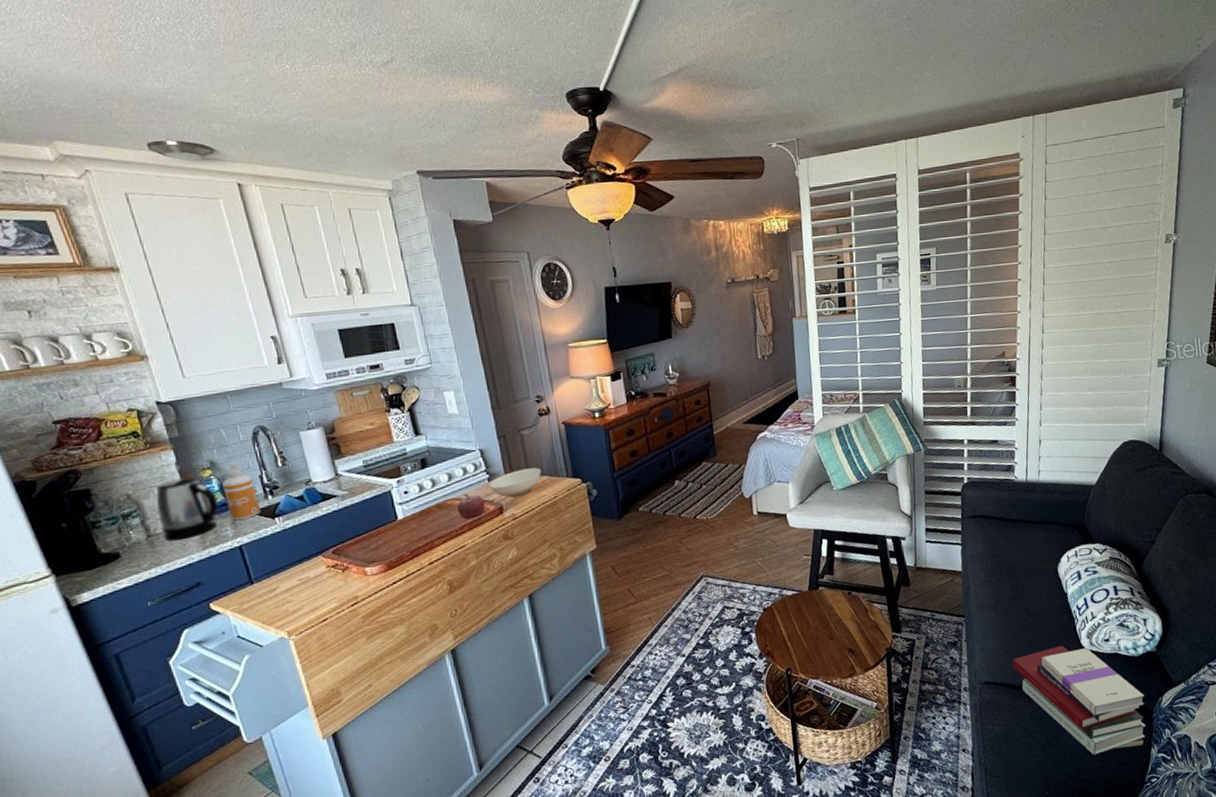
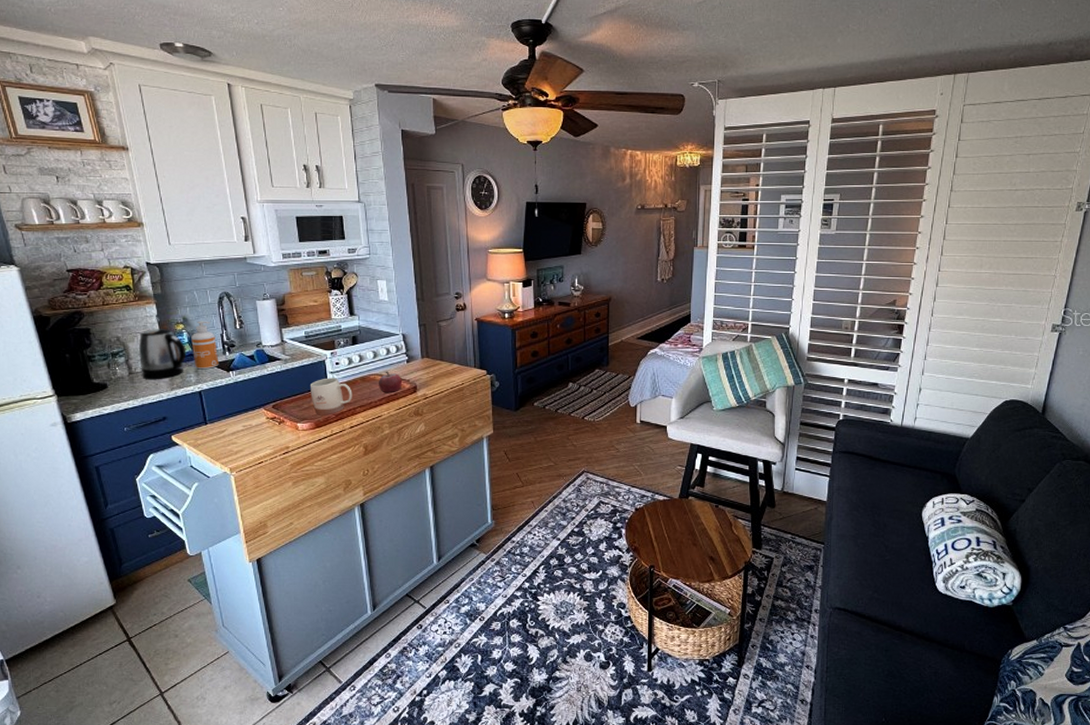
mug: none [375,509,429,556] -> present [309,378,353,416]
bowl: present [489,467,542,498] -> none [408,356,453,379]
books: present [1012,645,1145,755] -> none [865,585,994,693]

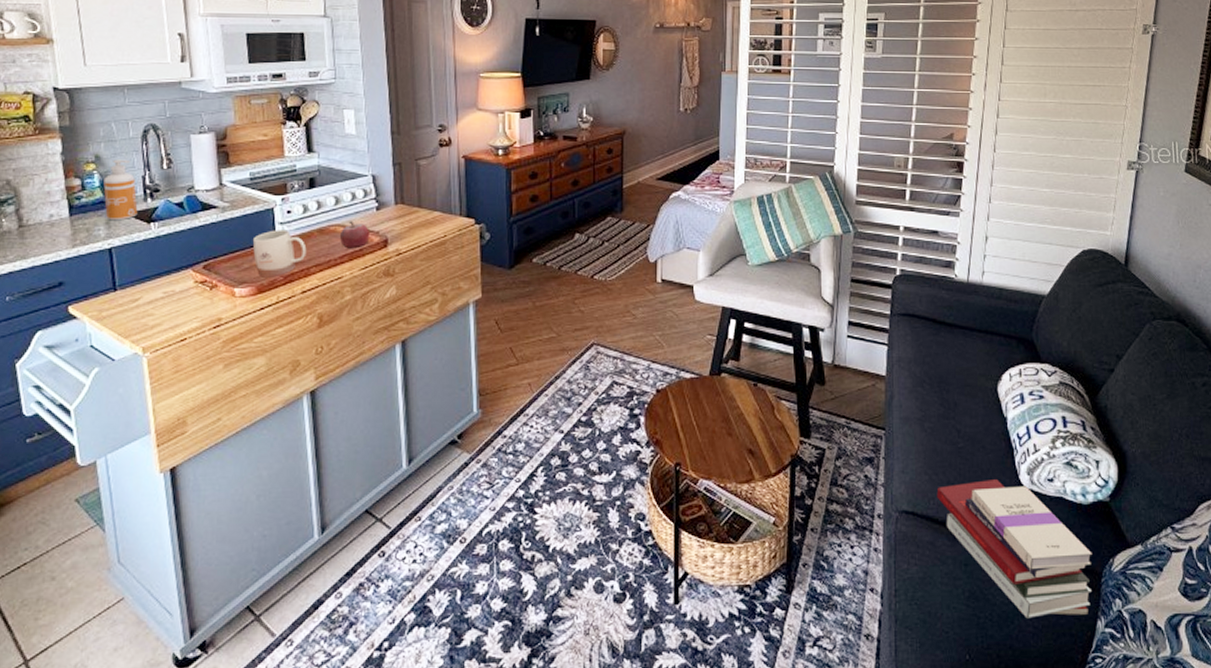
kettle: present [139,329,186,379] -> none [34,169,96,233]
books: none [865,585,994,693] -> present [936,479,1092,619]

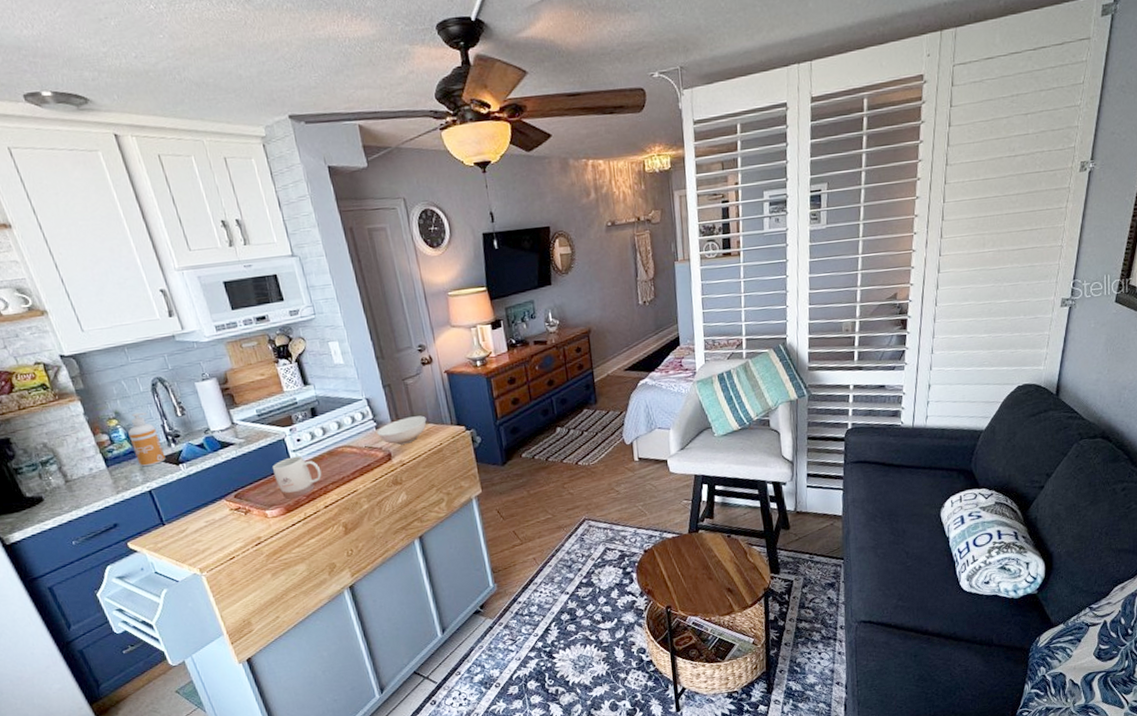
fruit: present [340,221,371,249] -> none [348,441,375,466]
bowl: none [377,201,434,231] -> present [377,415,427,445]
books: present [936,479,1092,619] -> none [889,587,1022,690]

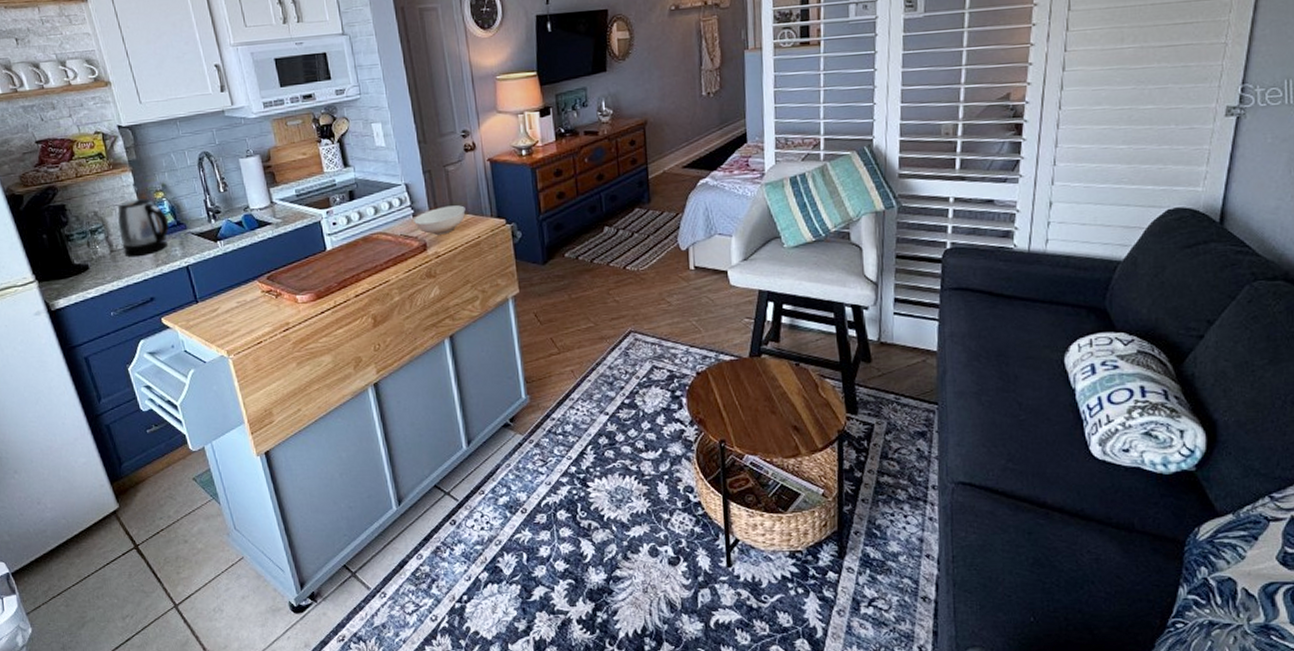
kettle: none [68,426,128,485] -> present [117,198,169,256]
soap dispenser: present [128,412,166,467] -> none [172,186,205,242]
mug: present [272,456,322,499] -> none [306,240,355,285]

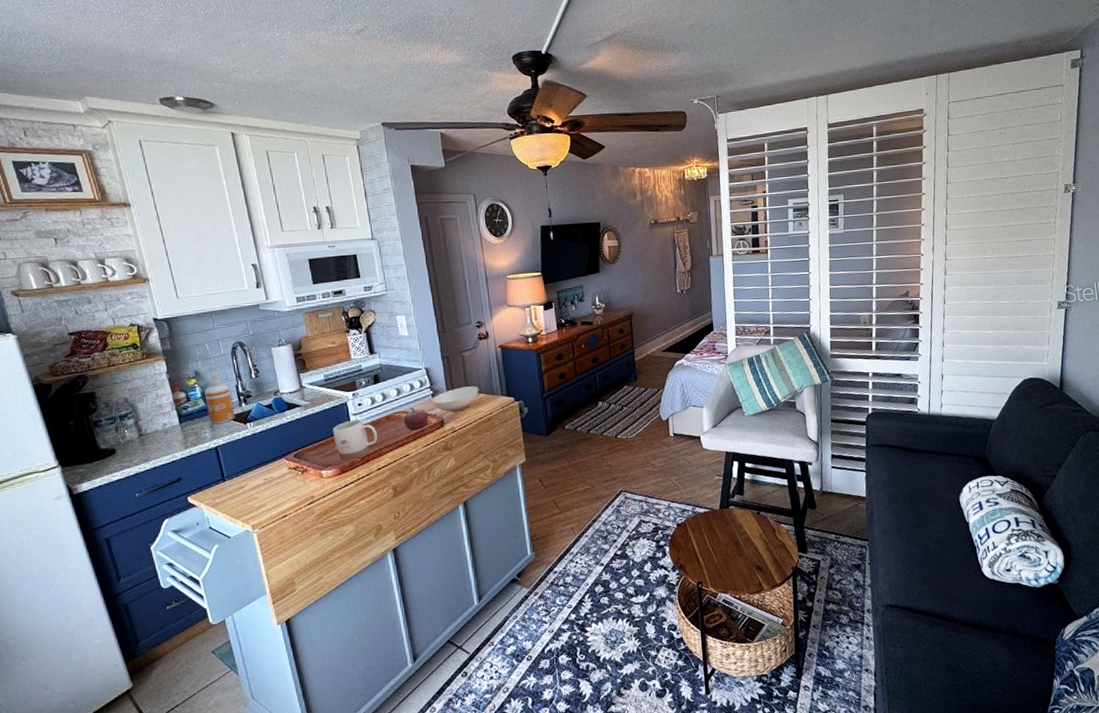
kettle: present [117,198,169,256] -> none [148,385,200,440]
soap dispenser: none [172,186,205,242] -> present [204,373,235,425]
mug: none [306,240,355,285] -> present [332,419,378,461]
fruit: none [383,228,410,254] -> present [404,407,429,431]

